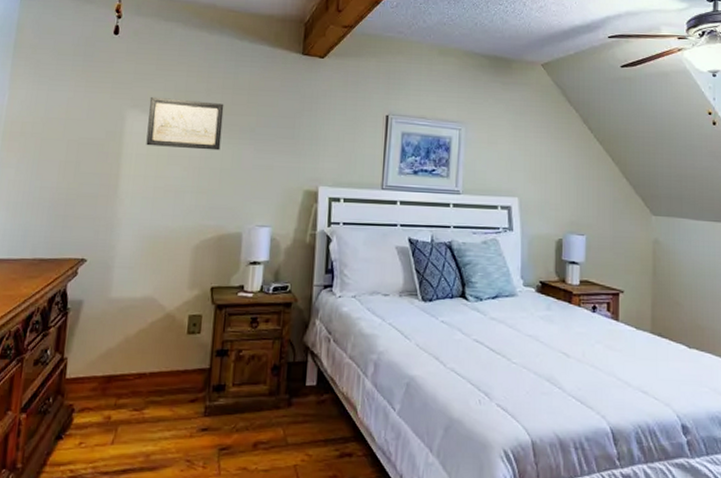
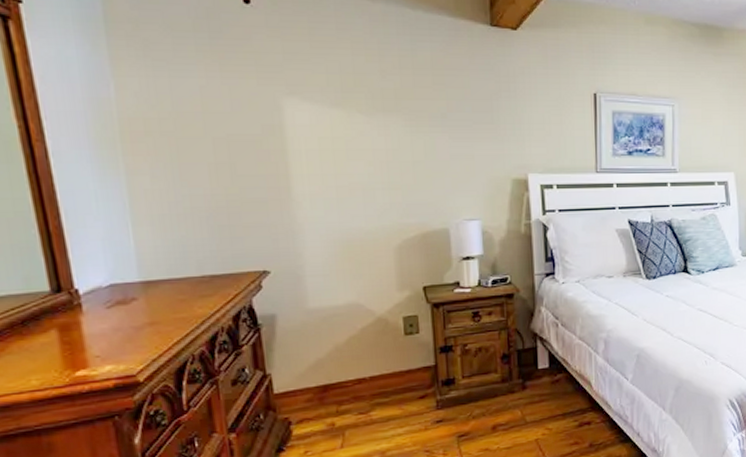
wall art: present [146,96,224,151] -> none [309,80,409,141]

